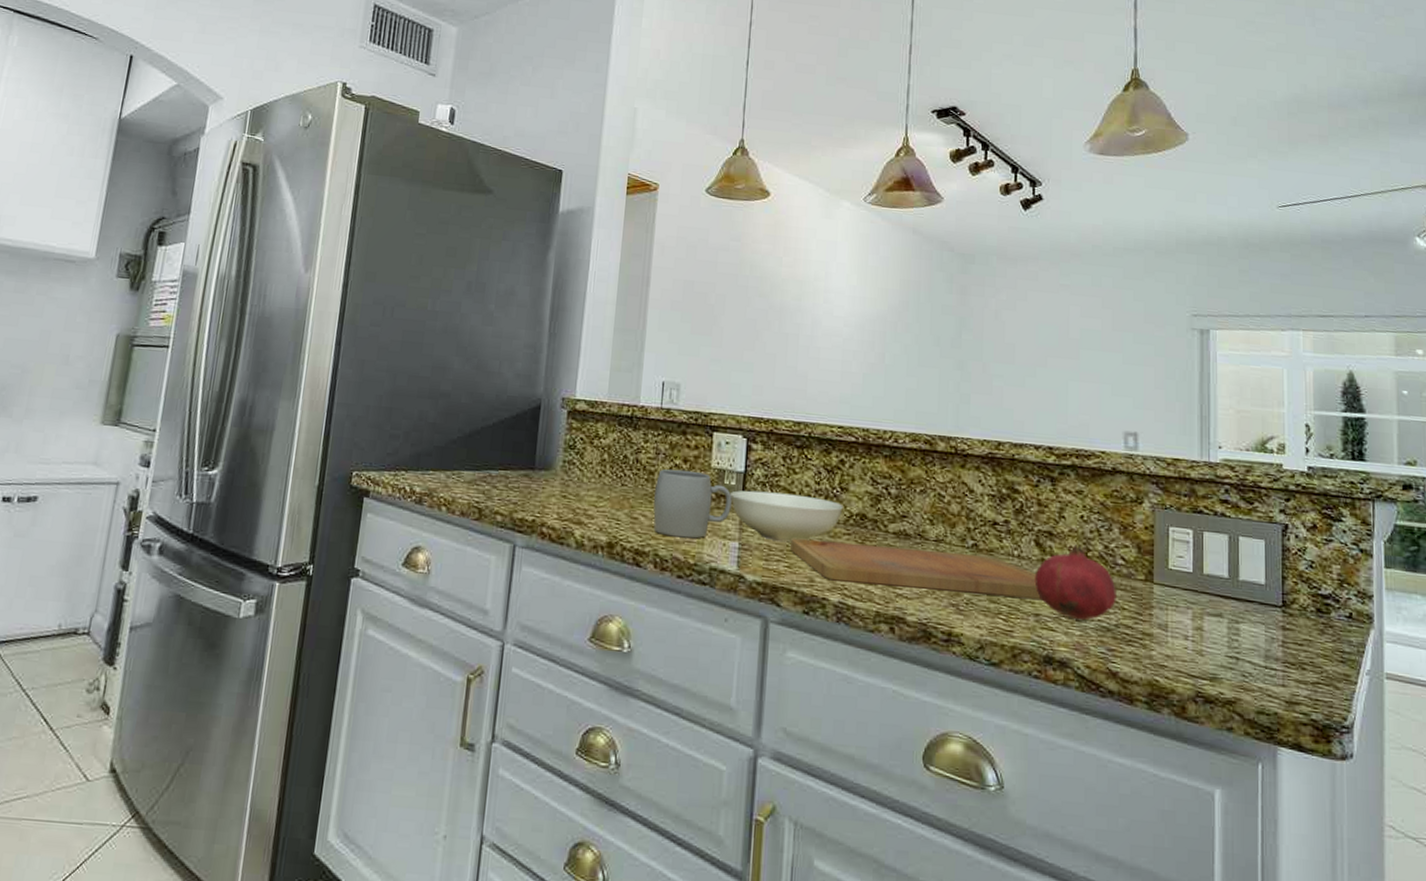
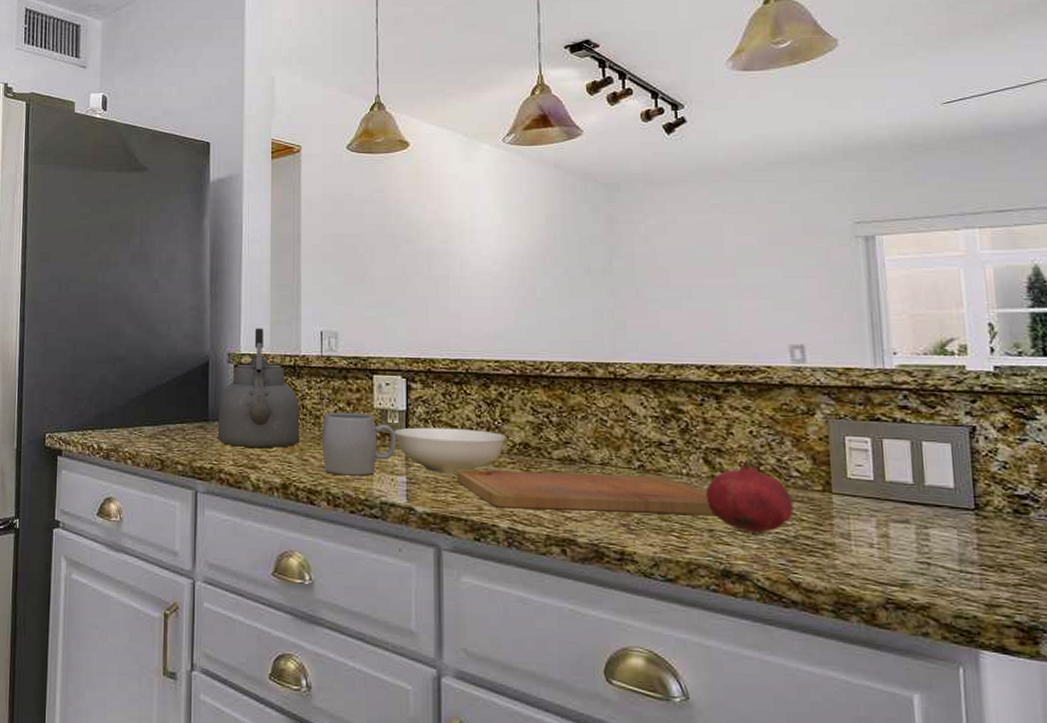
kettle: none [542,372,634,504] -> present [217,328,300,448]

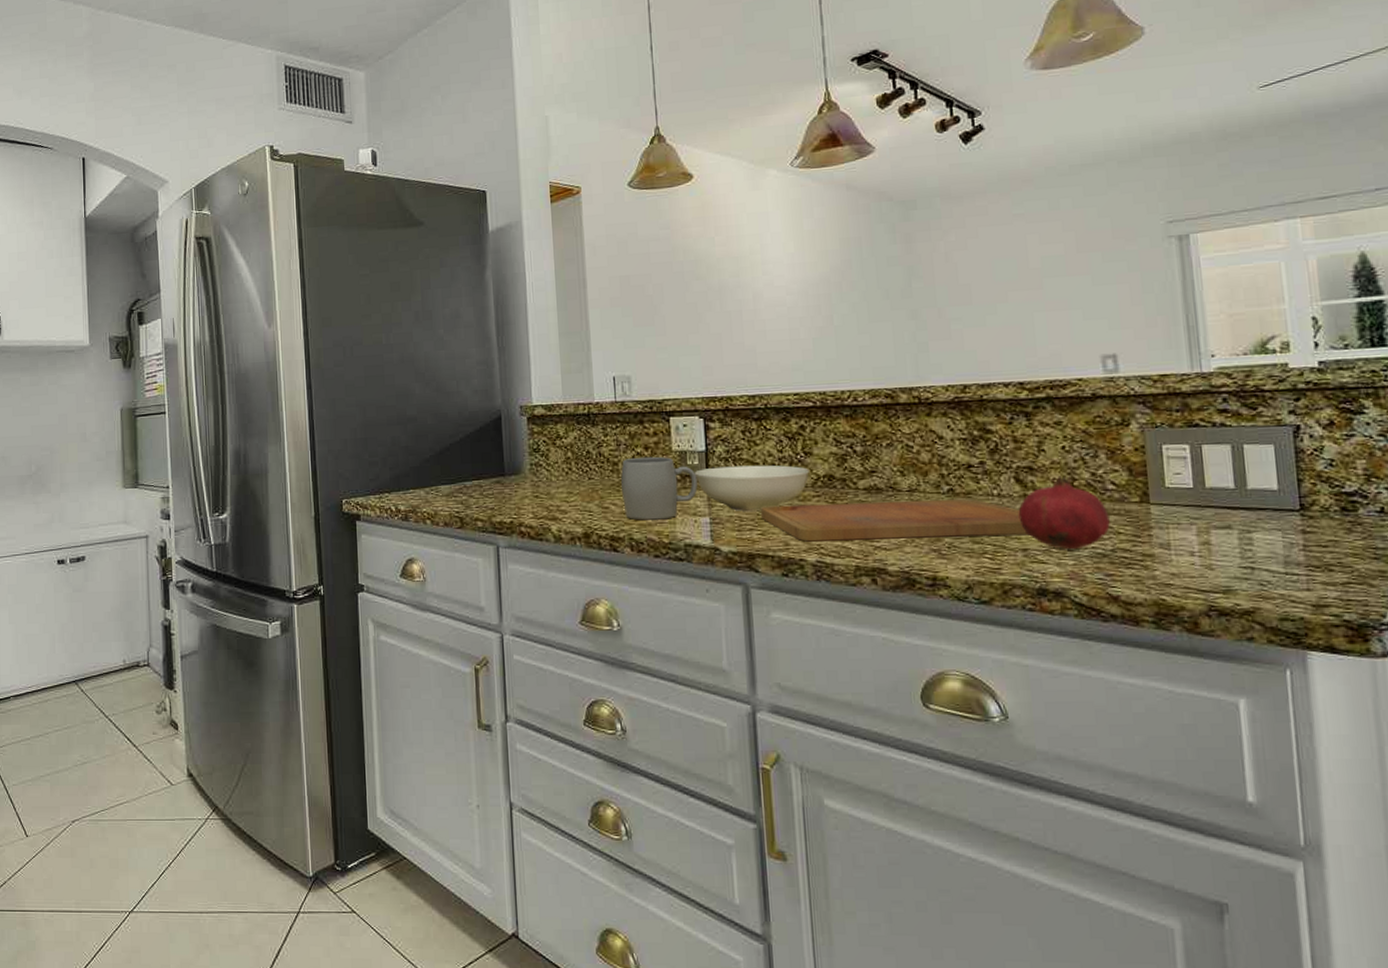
kettle: present [217,328,300,448] -> none [514,378,599,499]

